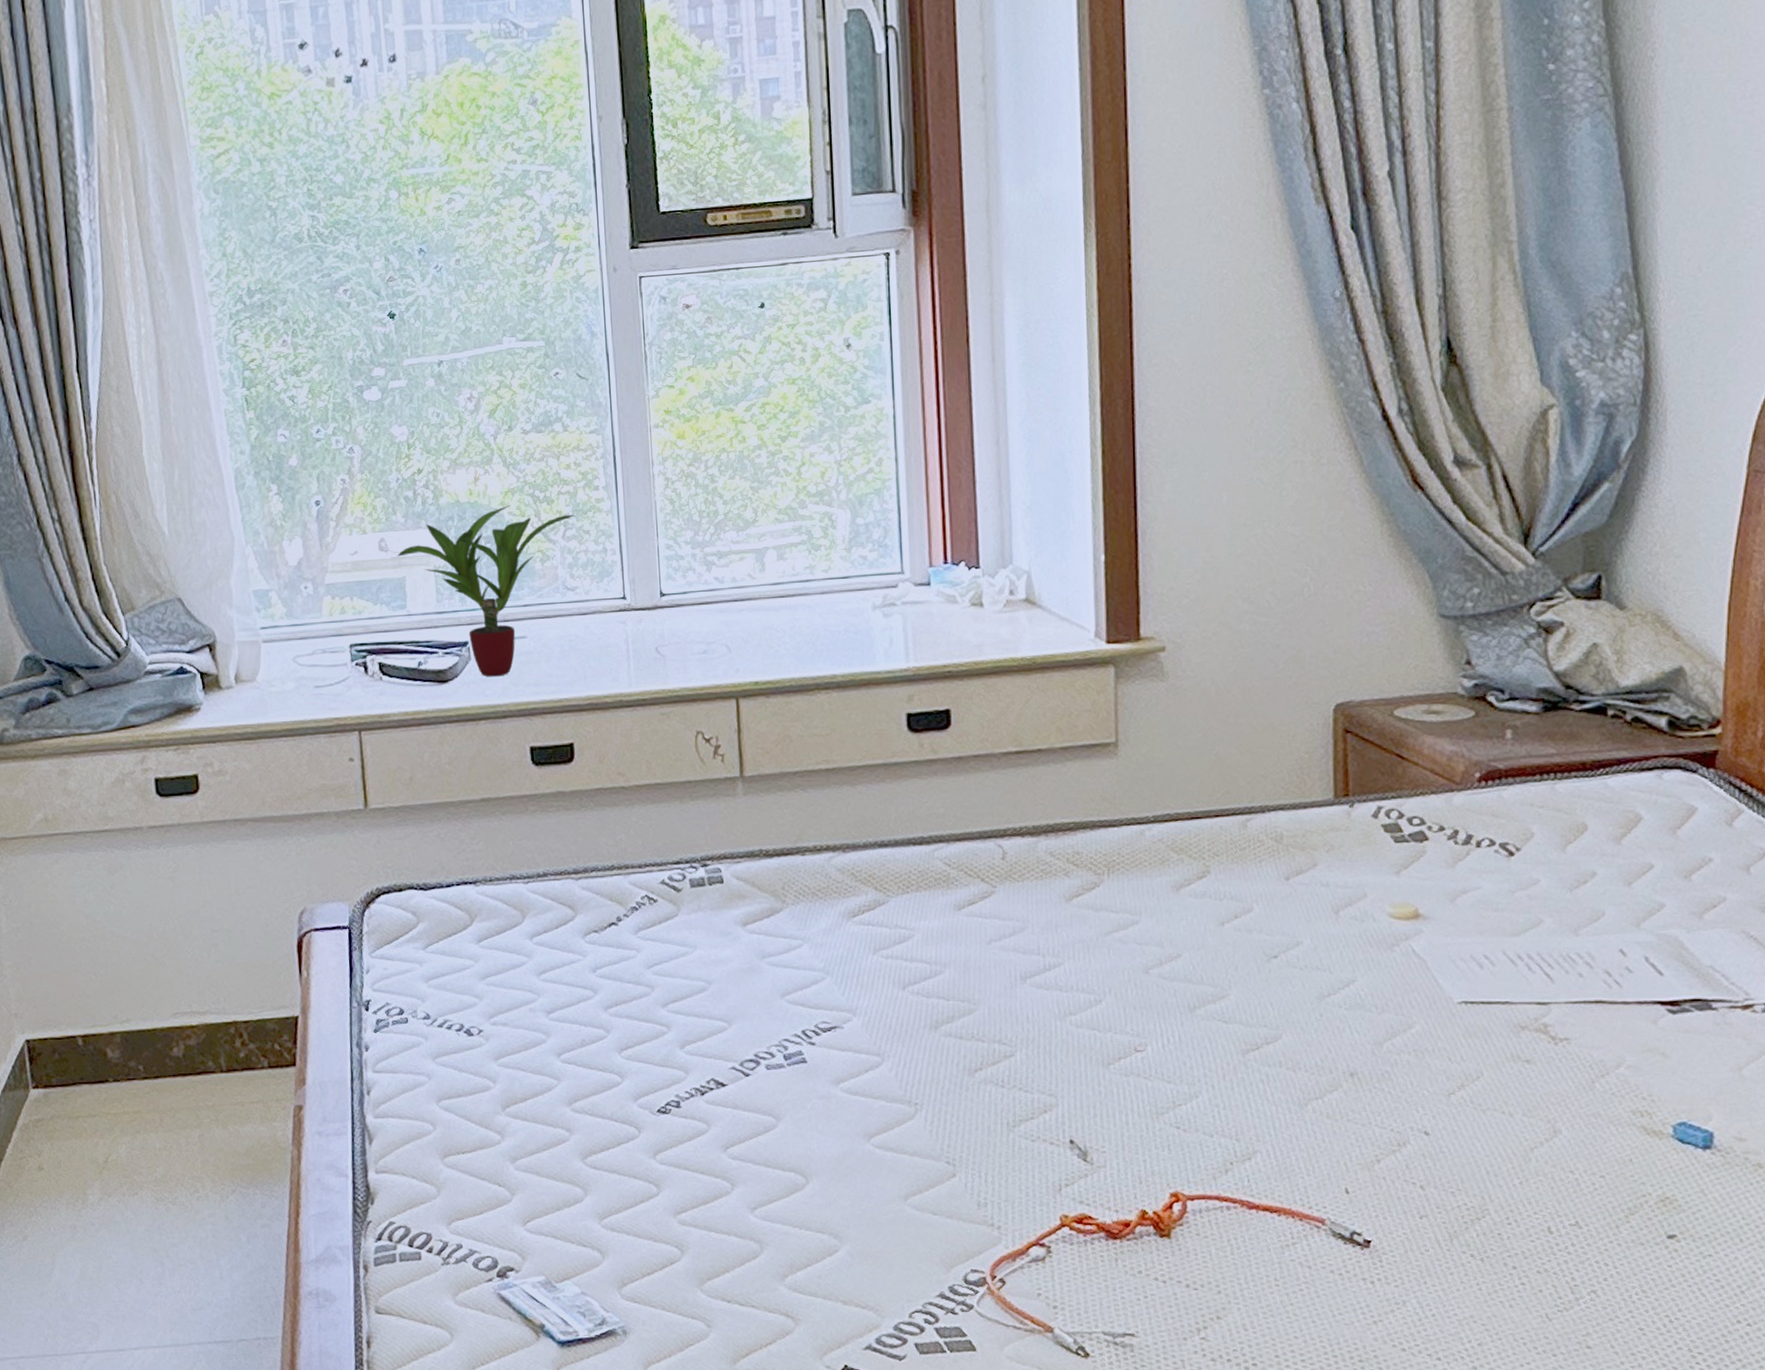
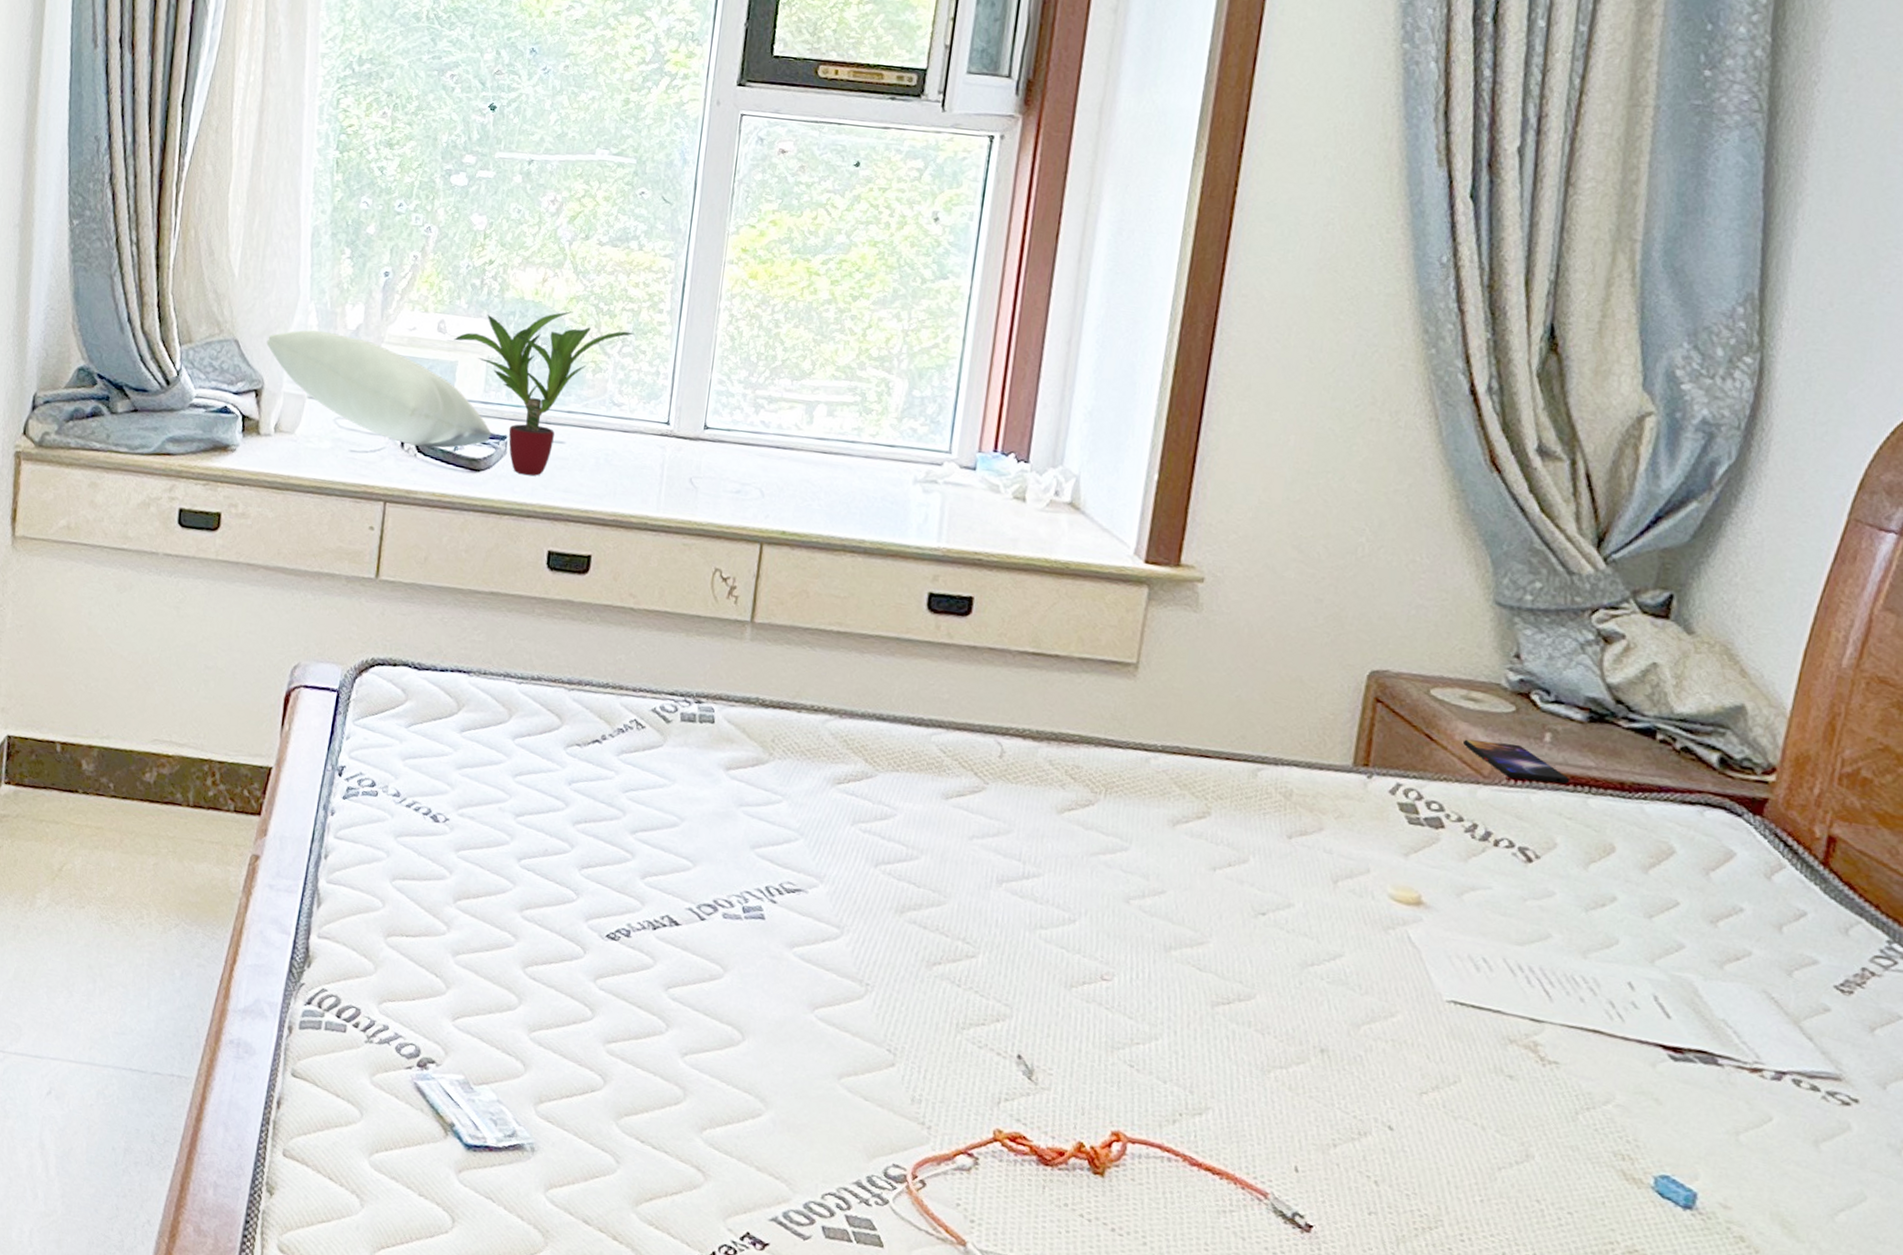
cushion: none [210,572,453,670] -> present [266,330,492,448]
smartphone: none [1433,746,1536,779] -> present [1463,739,1570,785]

